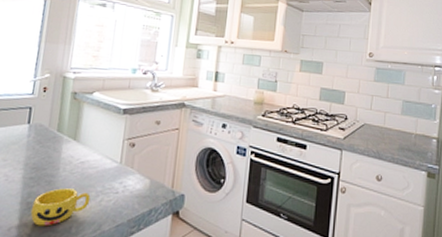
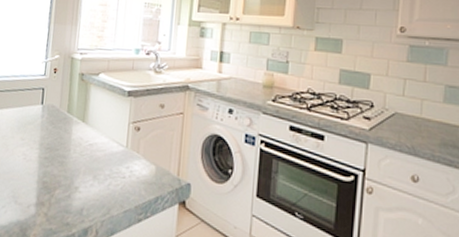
cup: present [30,188,91,227] -> none [46,169,100,207]

